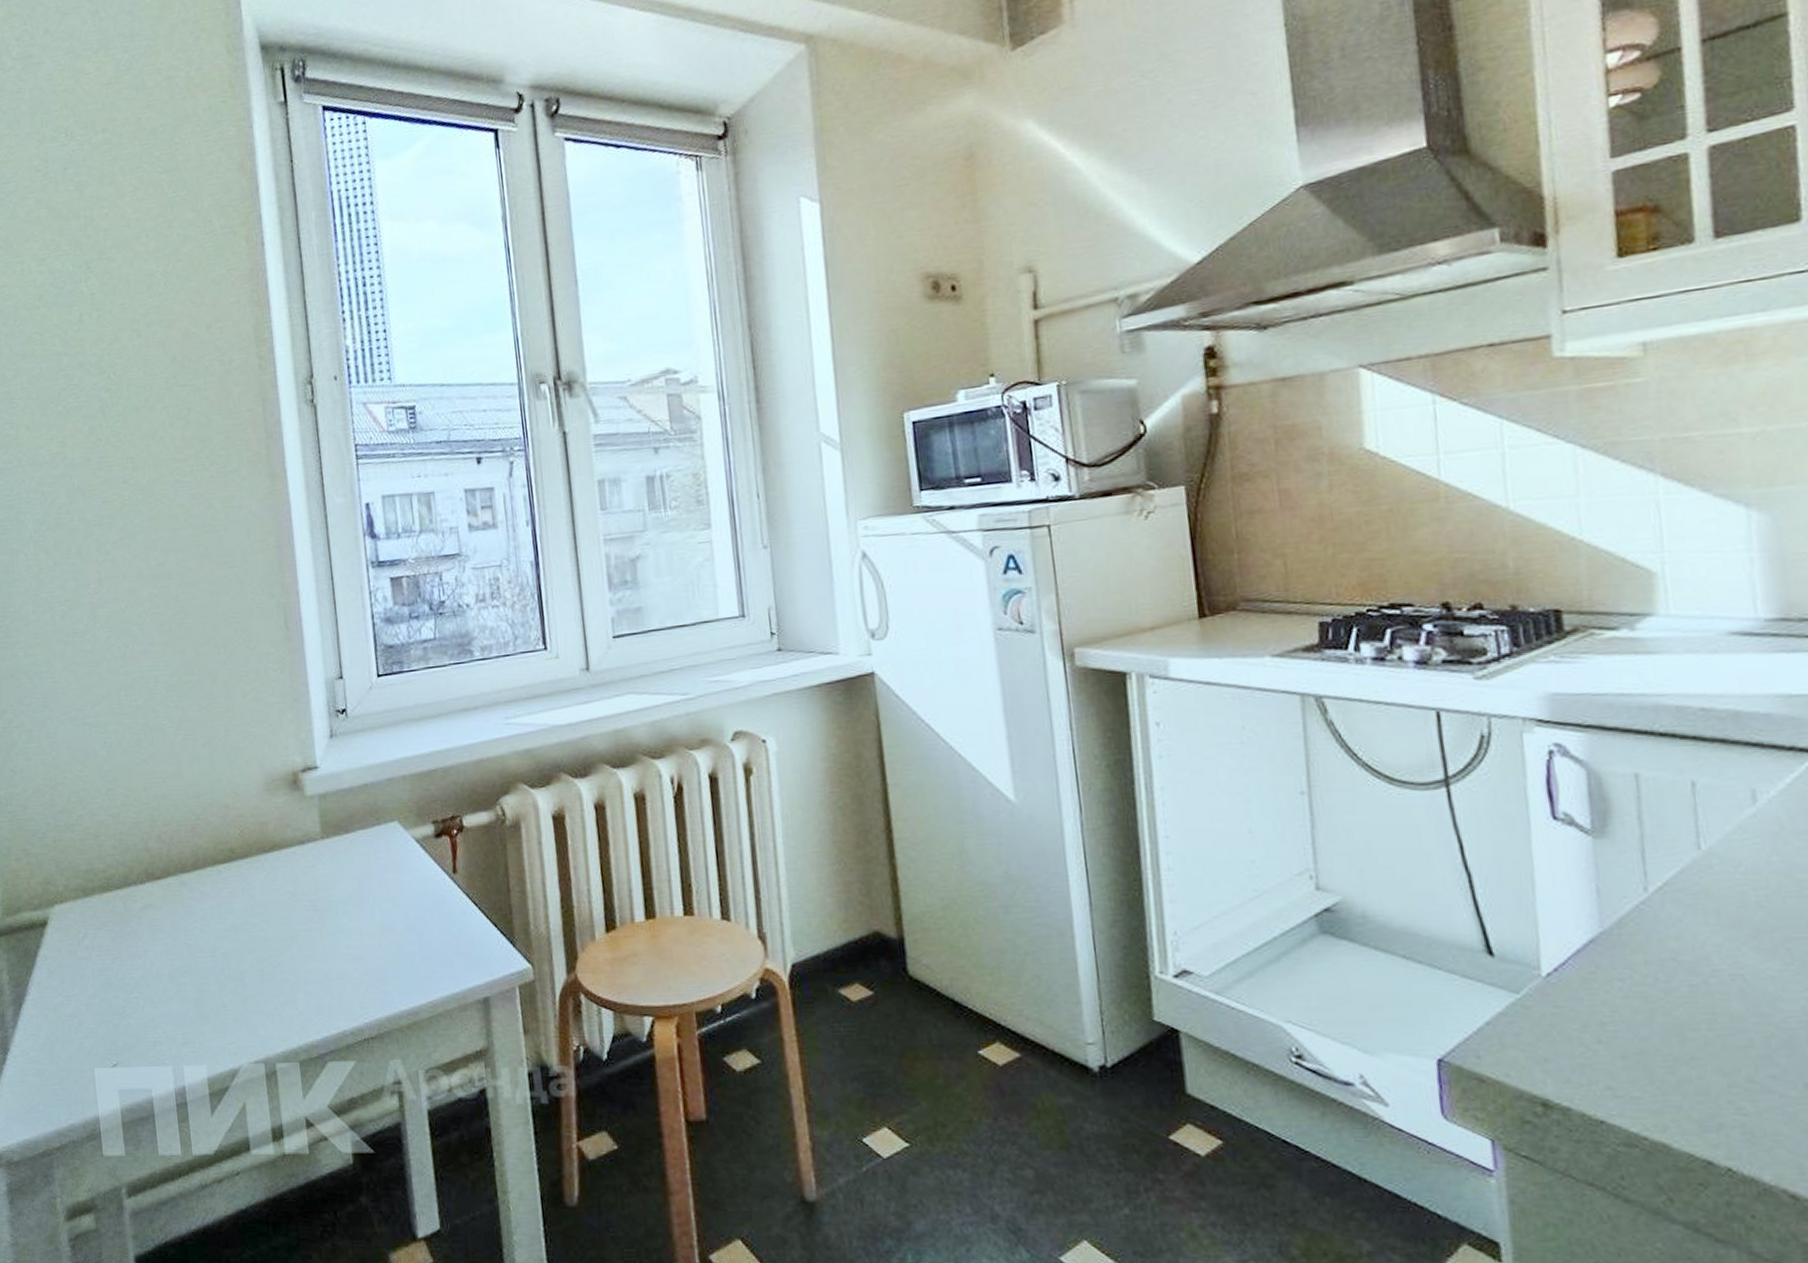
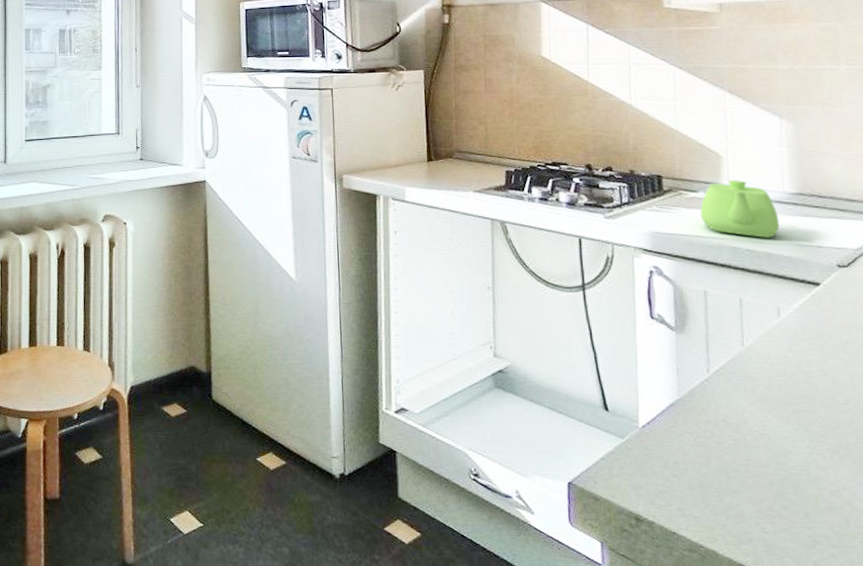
teapot: none [1623,606,1752,690] -> present [700,180,780,238]

